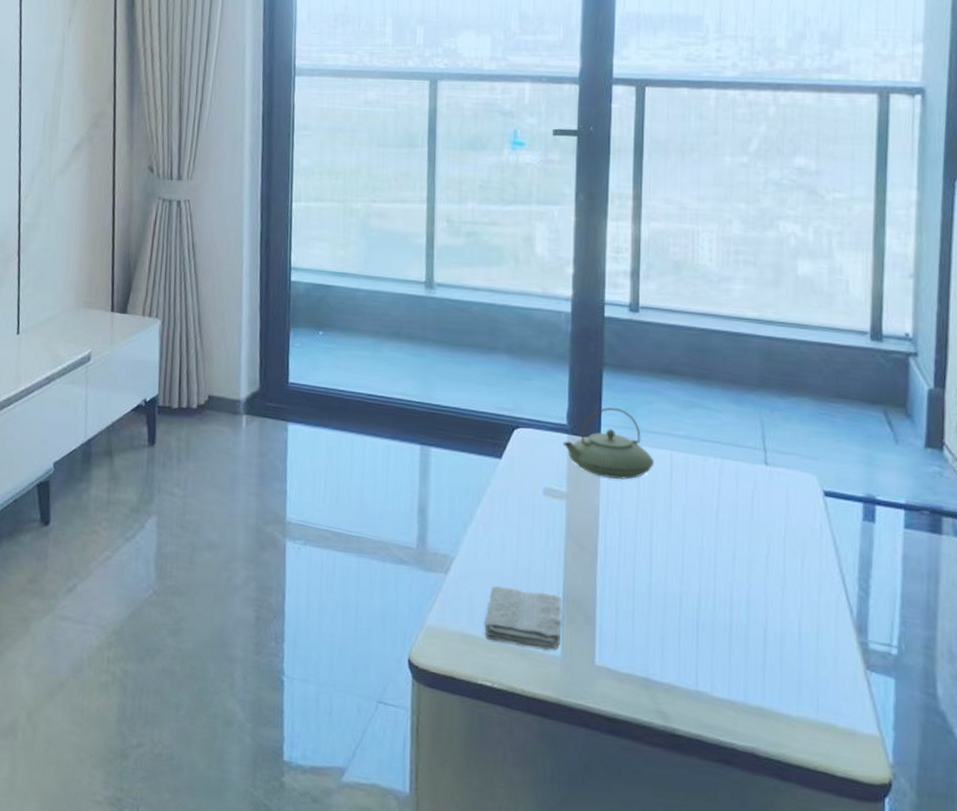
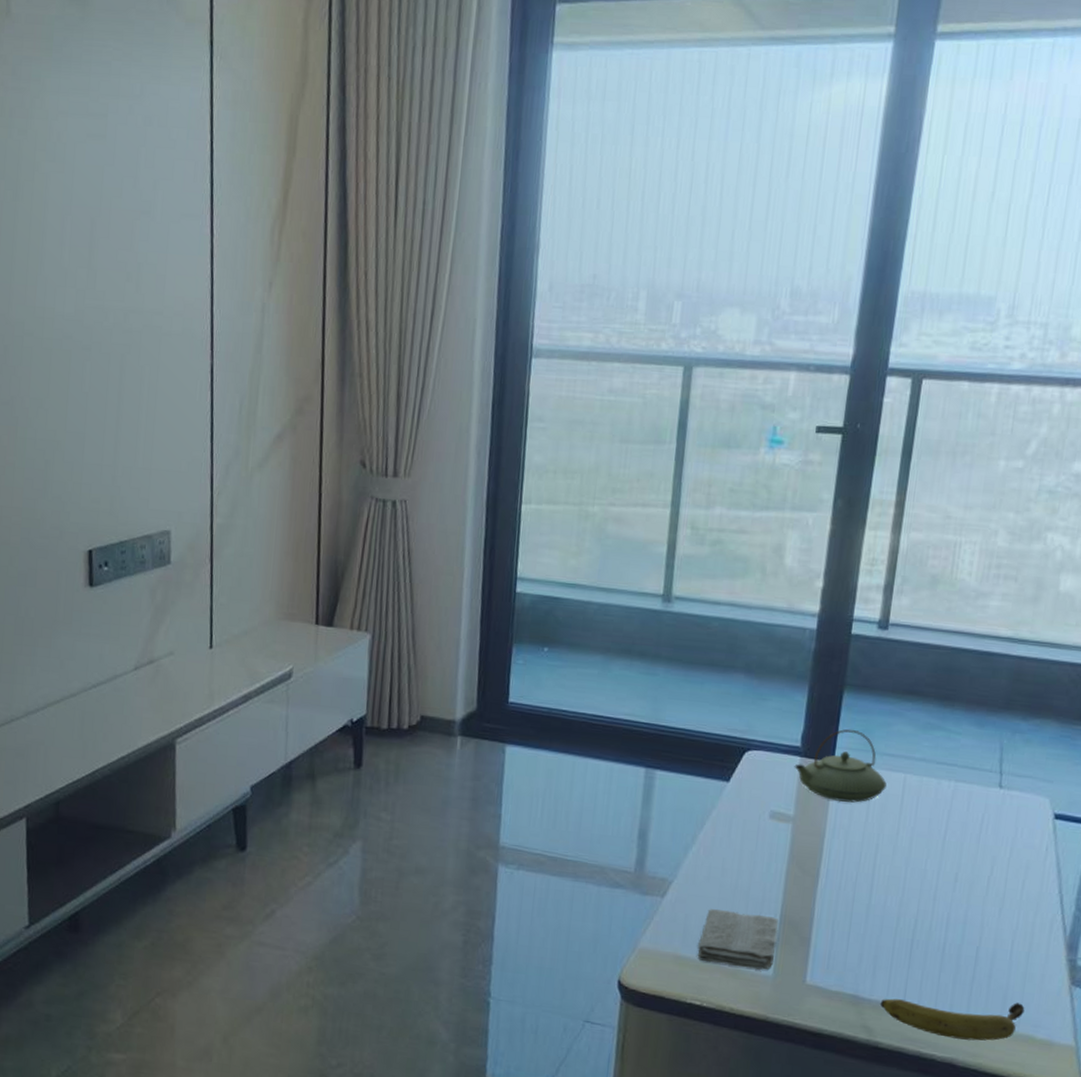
fruit: none [672,682,822,729] -> present [880,998,1025,1041]

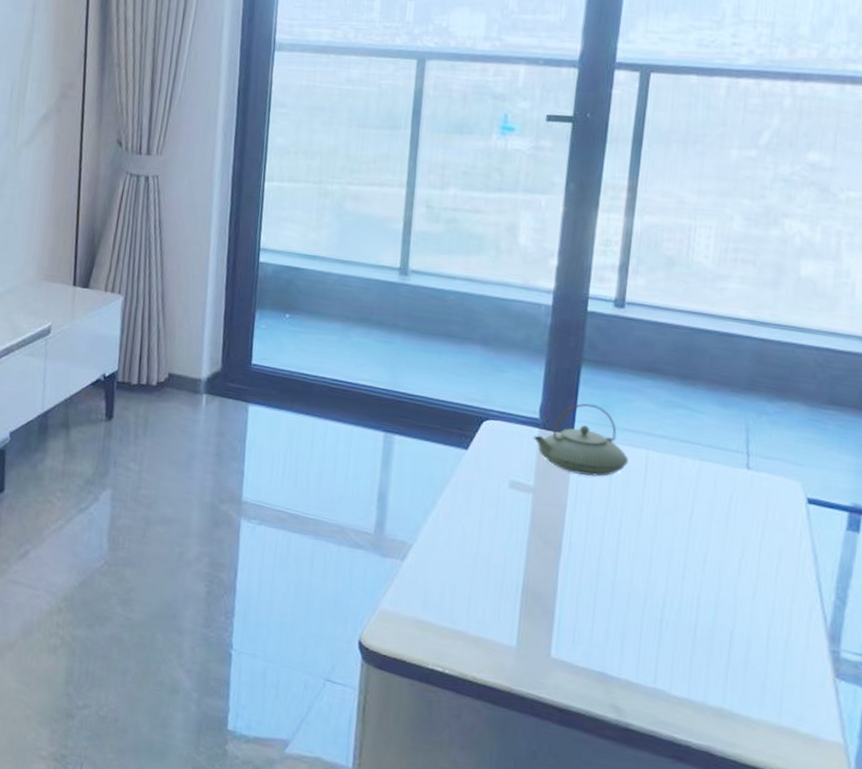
washcloth: present [697,909,779,970] -> none [438,575,522,641]
fruit: present [880,998,1025,1041] -> none [629,678,786,731]

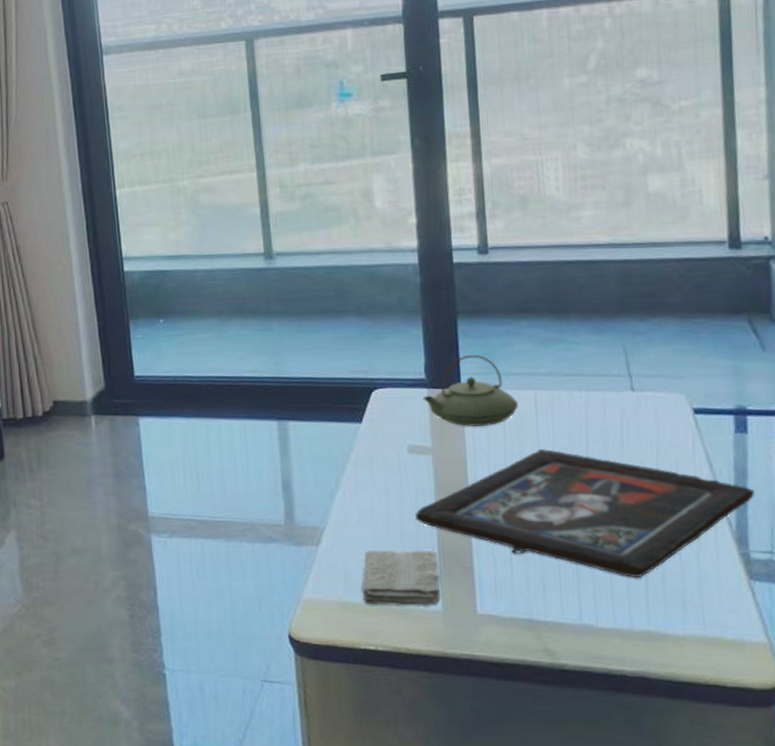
washcloth: none [438,575,522,641] -> present [361,550,440,606]
religious icon: none [505,509,857,654] -> present [415,449,755,579]

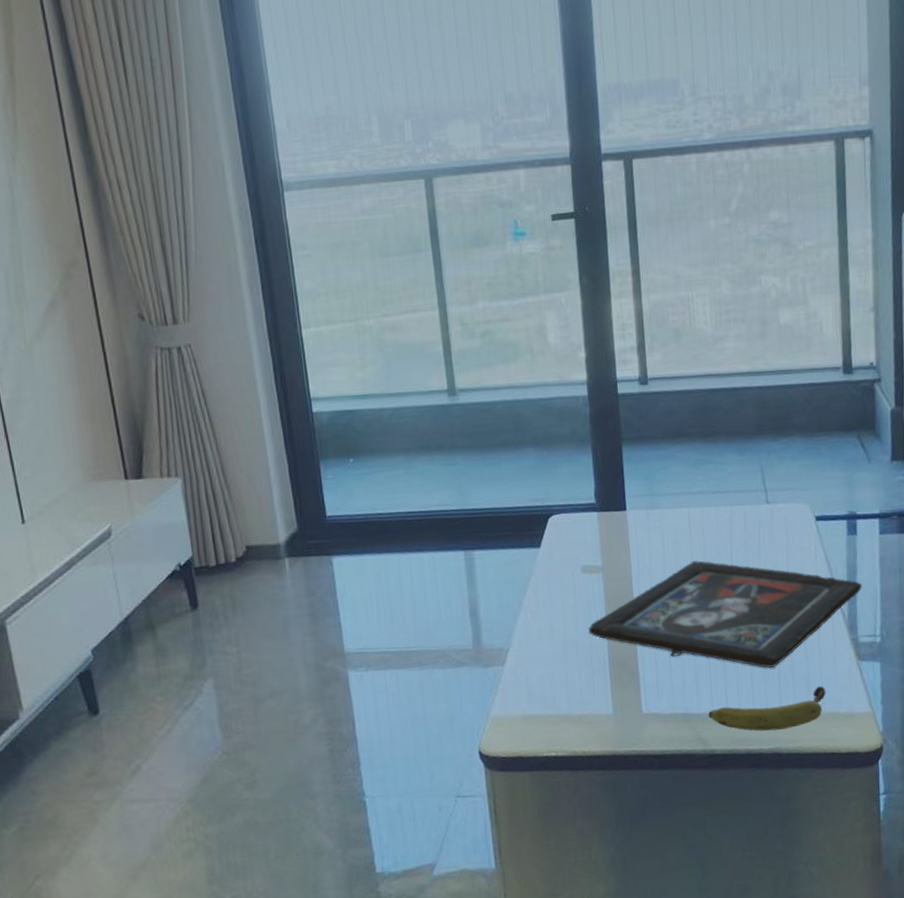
washcloth: present [361,550,440,606] -> none [543,660,611,715]
teapot: present [423,354,518,428] -> none [593,478,675,545]
fruit: none [557,605,707,650] -> present [708,686,826,731]

